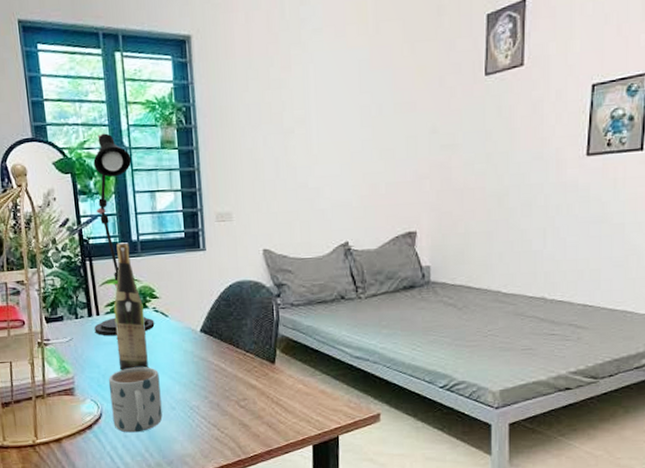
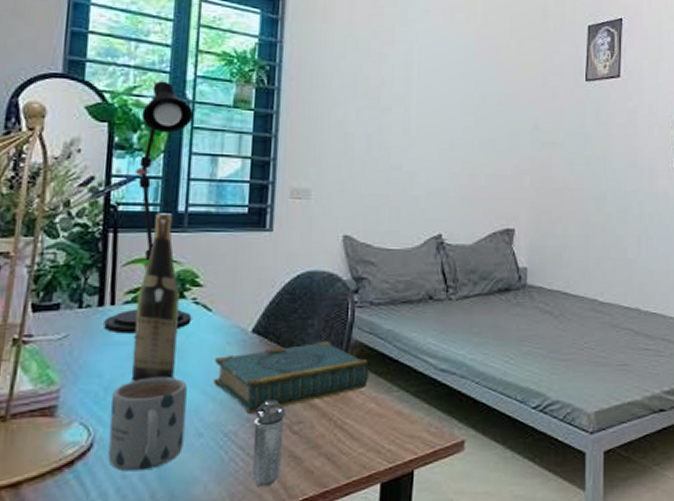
book: none [176,337,295,393] -> present [214,341,369,414]
shaker: none [210,383,235,446] -> present [251,401,285,487]

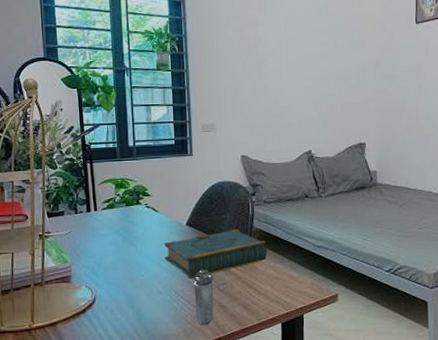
desk lamp: present [104,81,194,334] -> none [92,56,146,229]
mug: present [108,377,187,472] -> none [103,256,151,316]
wine bottle: present [131,213,180,381] -> none [110,148,139,259]

